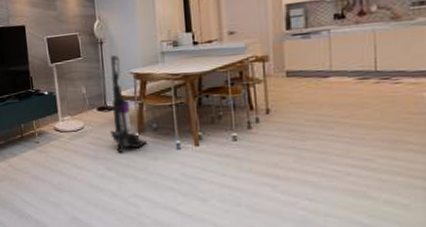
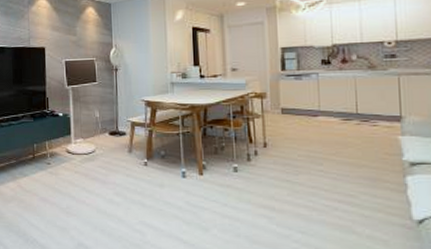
vacuum cleaner: present [110,55,148,153] -> none [120,83,155,179]

